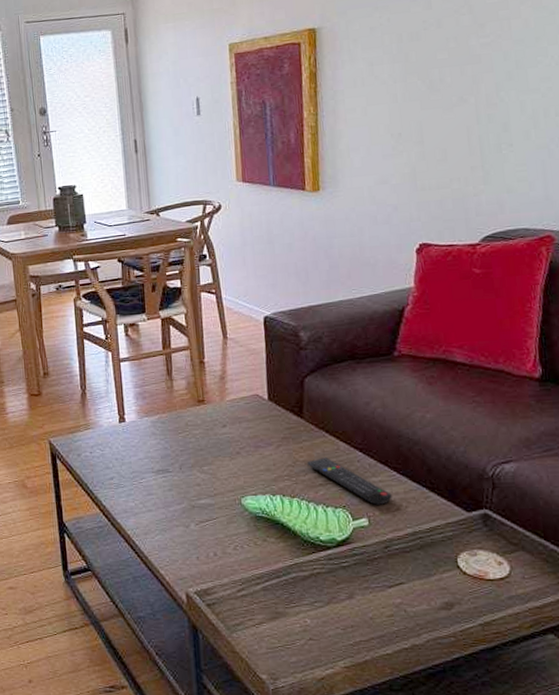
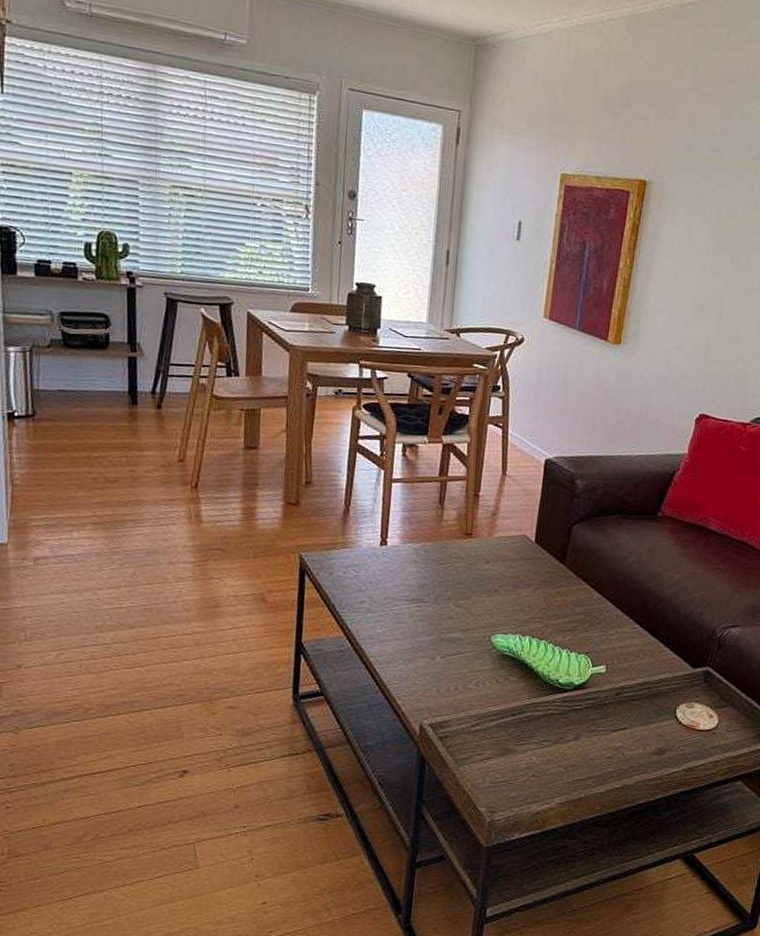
remote control: present [307,457,392,505] -> none [560,604,631,655]

